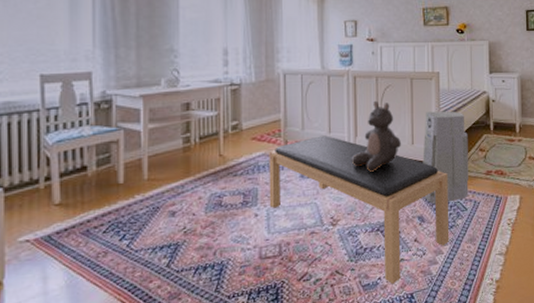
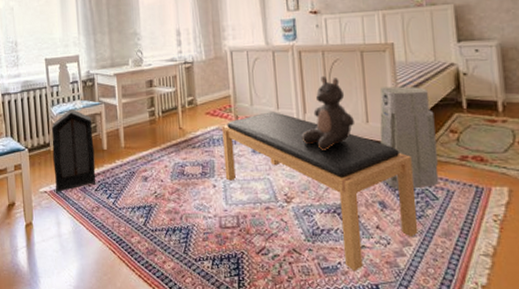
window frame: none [43,135,105,240] -> present [51,108,96,192]

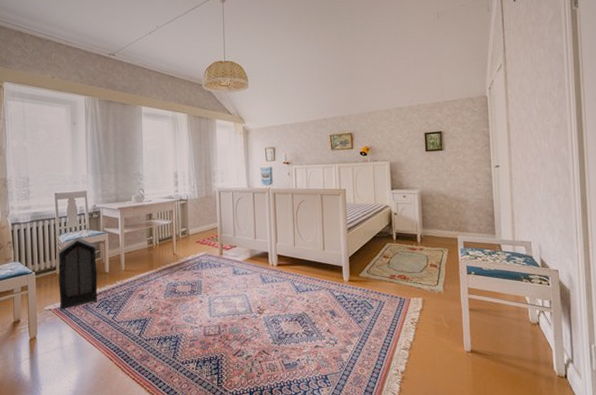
bench: present [222,112,419,272] -> none [209,241,358,366]
teddy bear: present [301,75,355,150] -> none [273,213,315,272]
air purifier: present [380,86,439,189] -> none [333,222,374,301]

